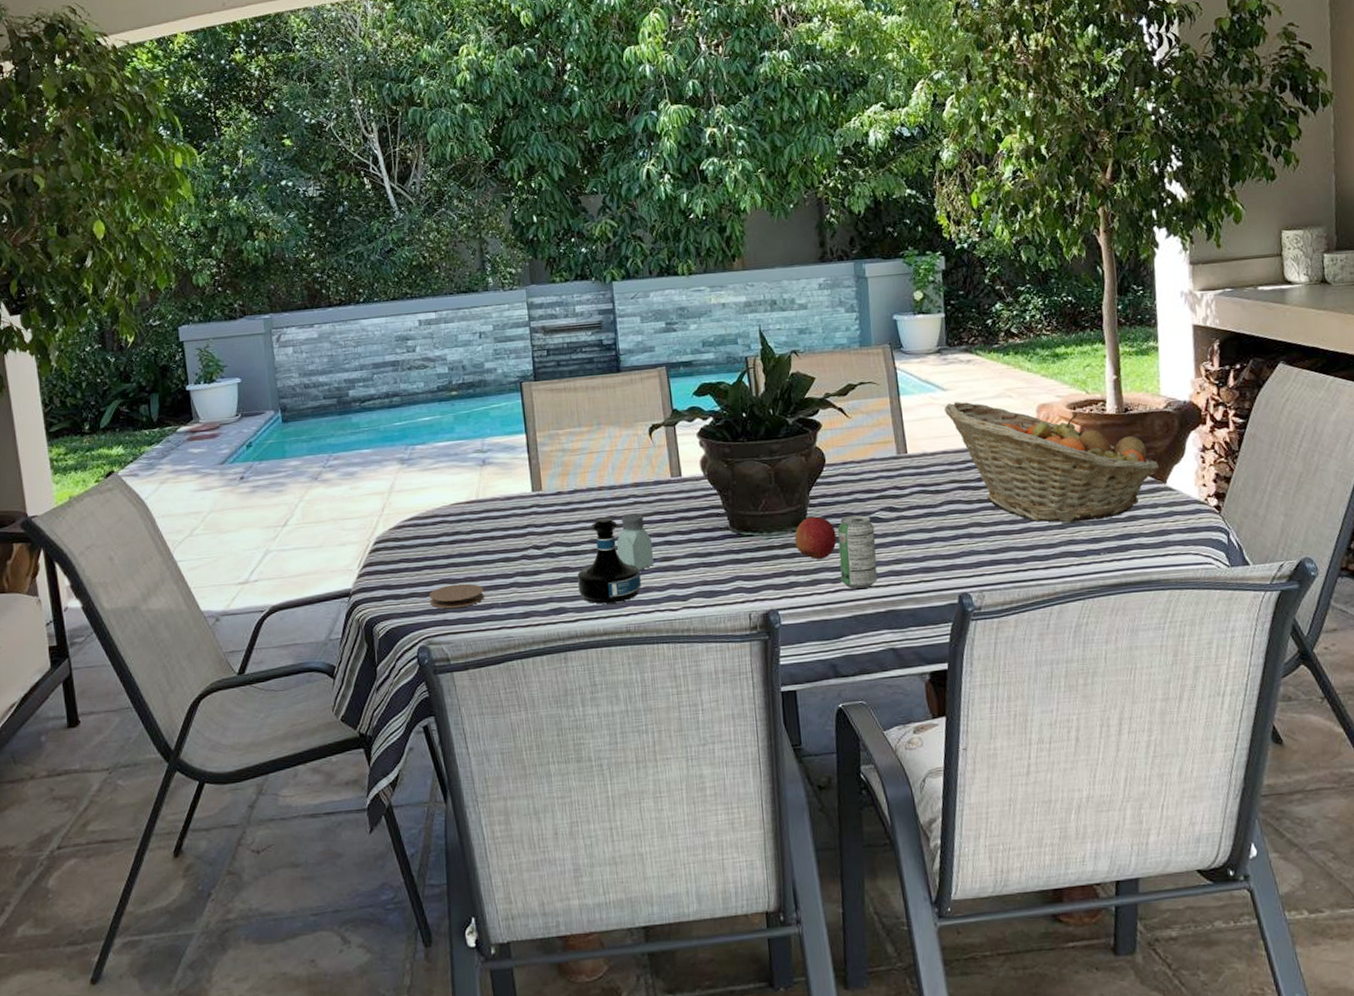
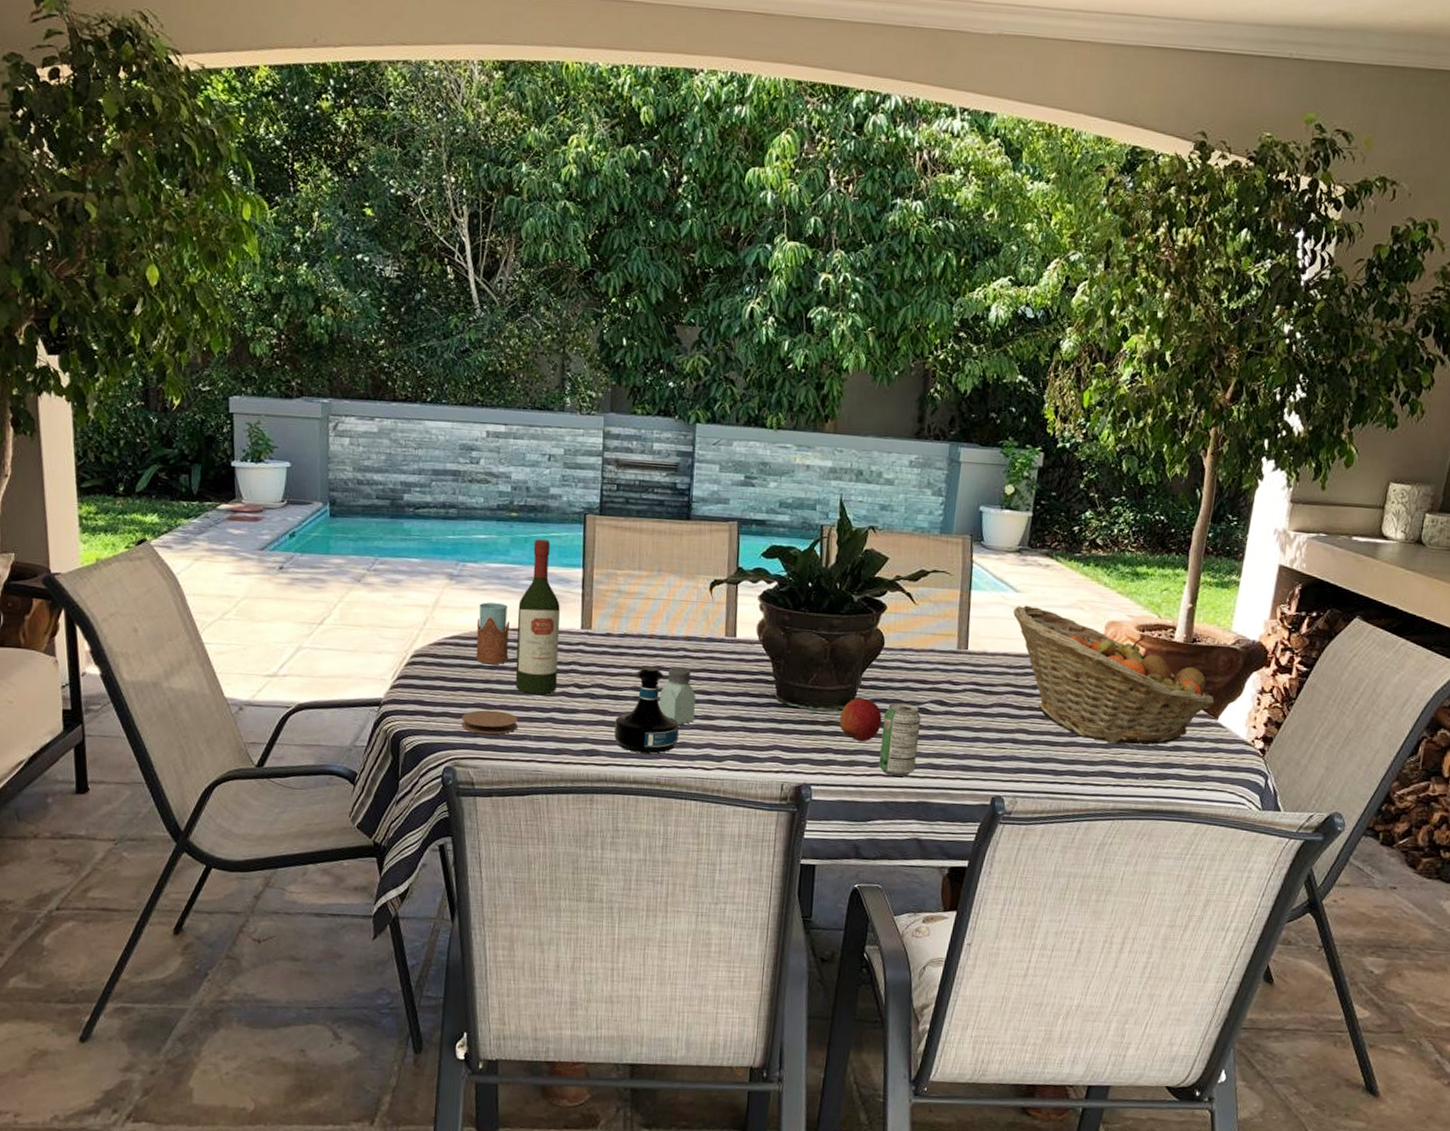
drinking glass: none [432,479,467,540] -> present [476,602,510,665]
wine bottle: none [469,412,516,562] -> present [515,539,560,695]

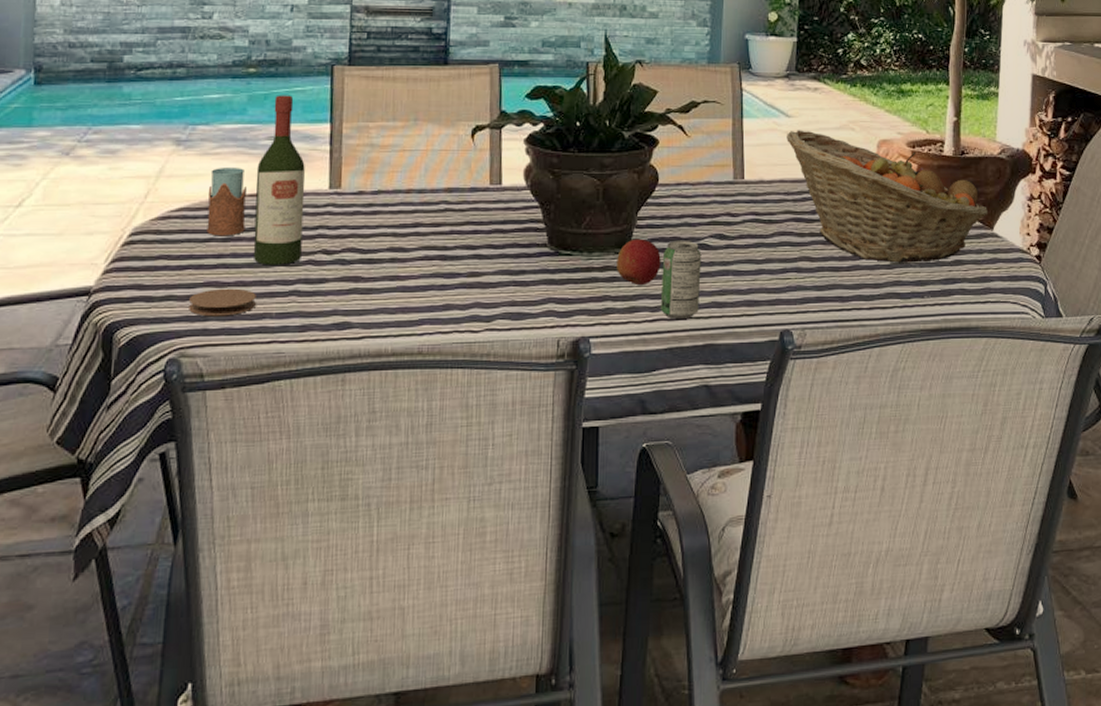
tequila bottle: present [614,666,679,754] -> none [369,223,442,321]
saltshaker: present [658,666,696,725] -> none [418,222,459,285]

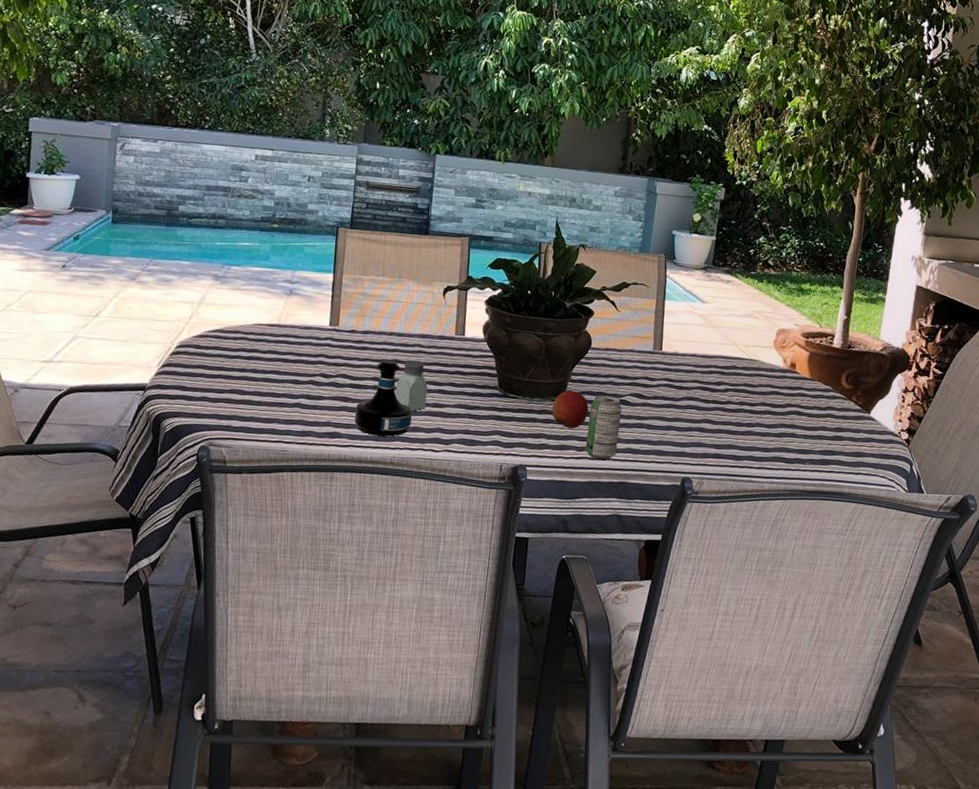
coaster: present [188,288,256,317] -> none [217,395,269,418]
drinking glass: present [207,168,248,237] -> none [234,301,267,356]
wine bottle: present [253,95,305,265] -> none [268,247,312,383]
tequila bottle: none [369,223,442,321] -> present [354,359,412,437]
saltshaker: none [418,222,459,285] -> present [395,360,428,411]
fruit basket: present [787,130,987,263] -> none [700,314,867,435]

